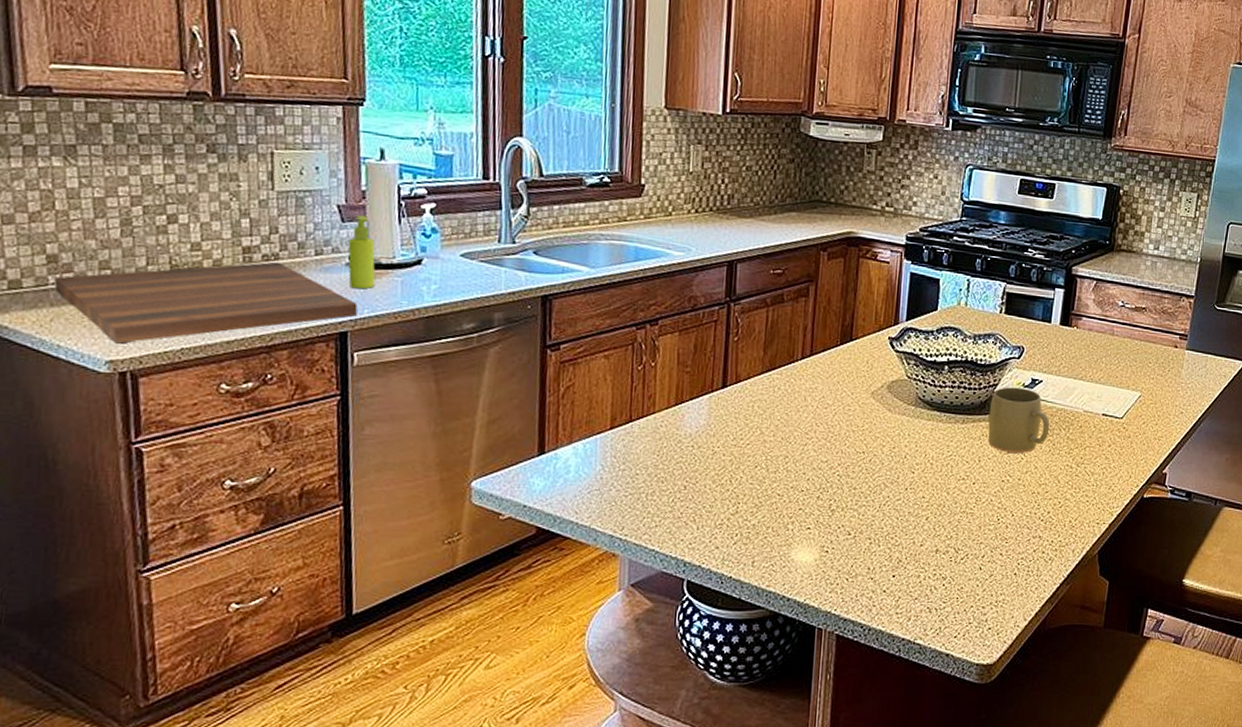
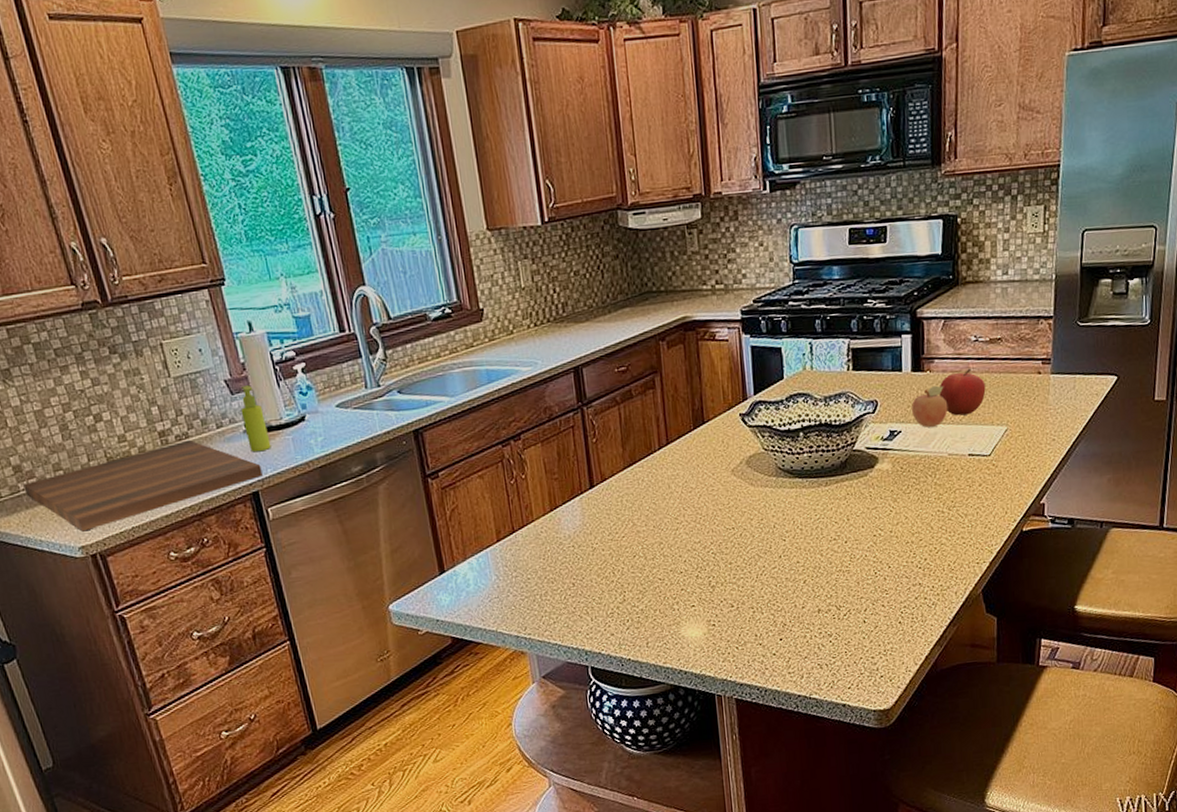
mug: present [988,387,1050,453] -> none [850,441,916,507]
fruit: none [1055,342,1090,383] -> present [912,385,948,428]
fruit: none [1083,331,1126,376] -> present [939,368,986,416]

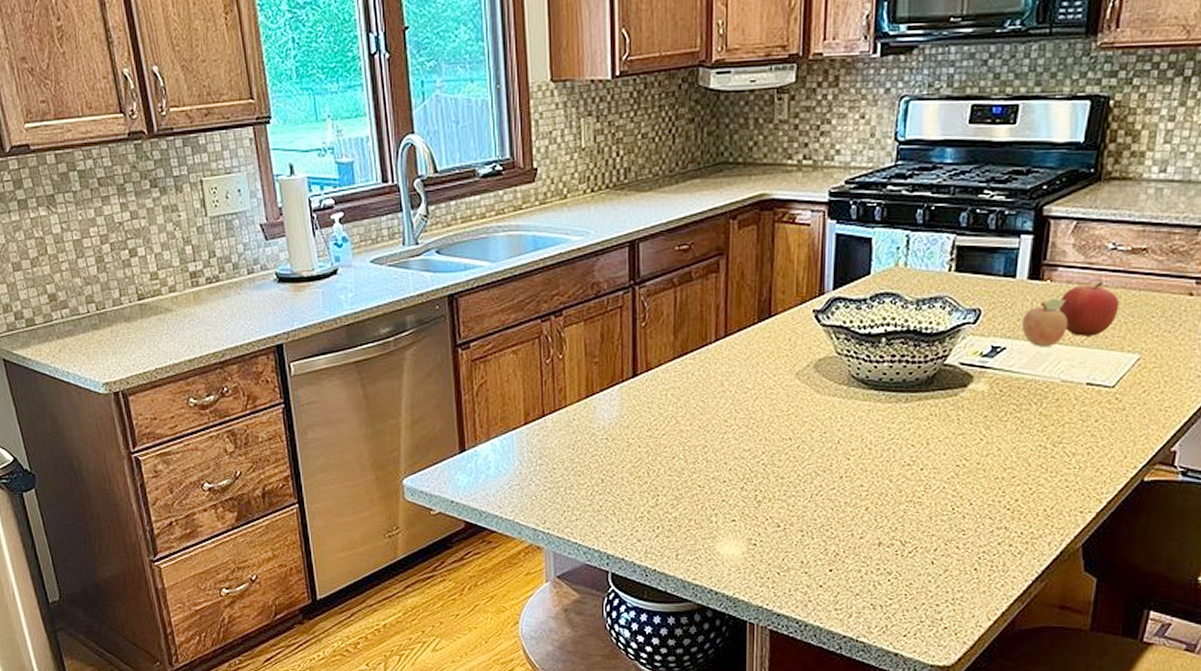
cutting board: present [23,439,263,532] -> none [57,283,288,368]
soap dispenser: present [240,385,271,453] -> none [273,232,300,303]

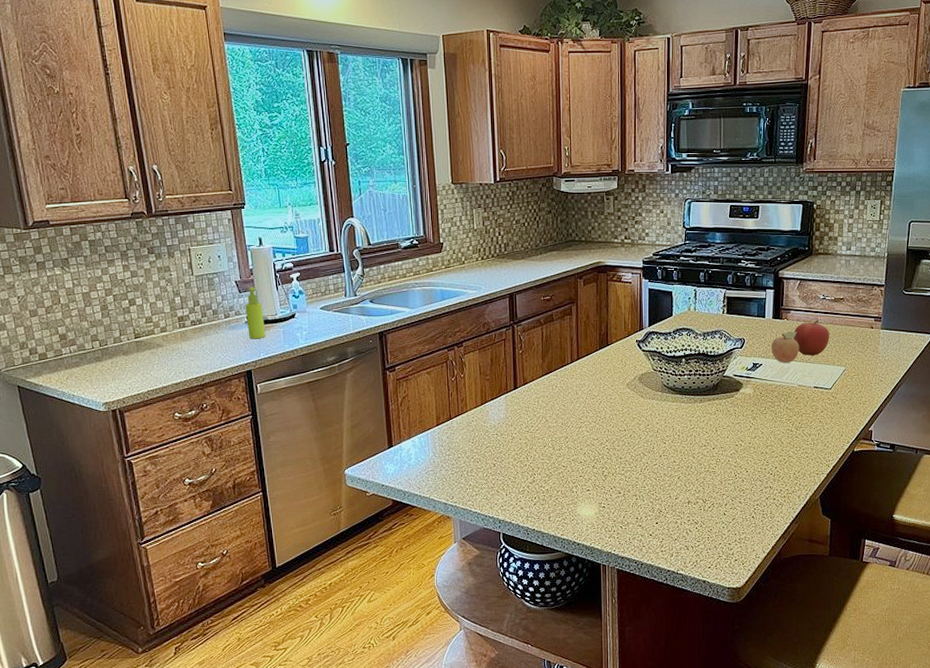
soap dispenser: none [273,232,300,303] -> present [245,287,266,339]

